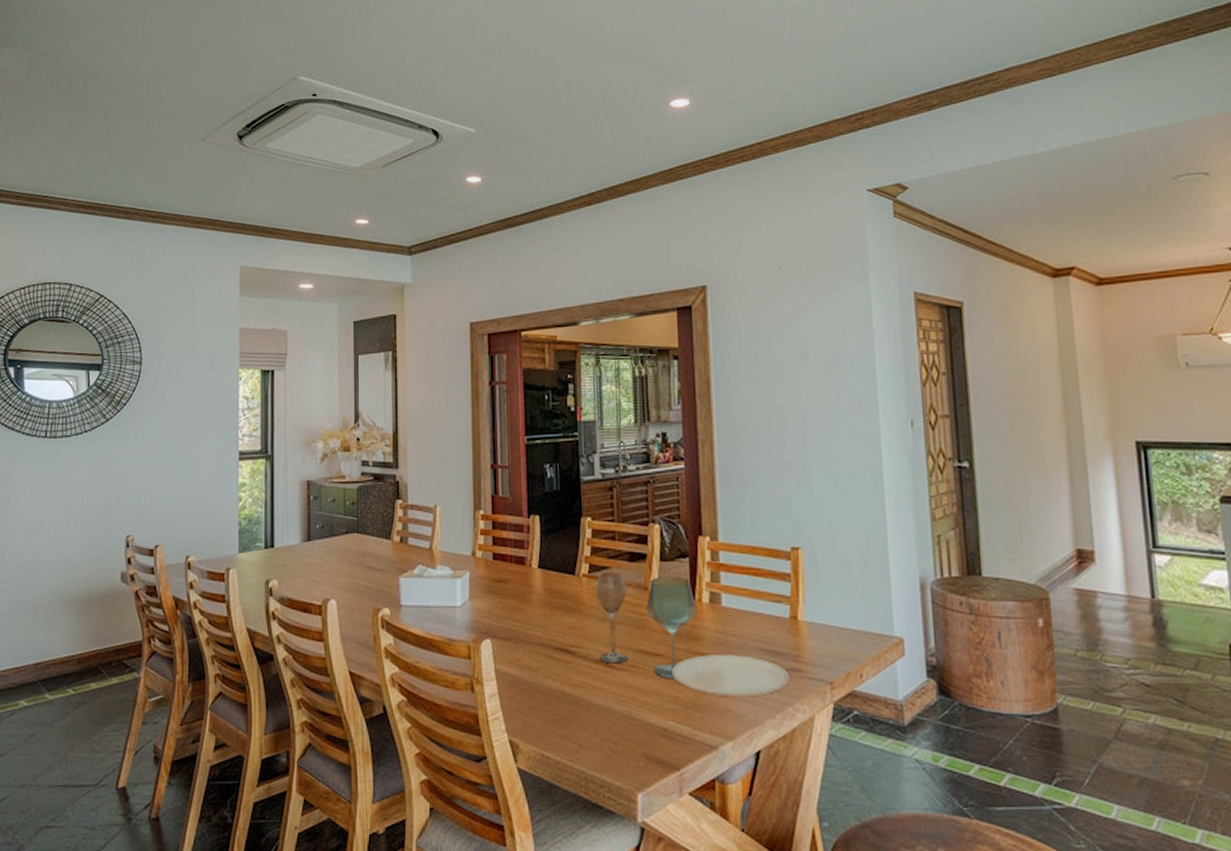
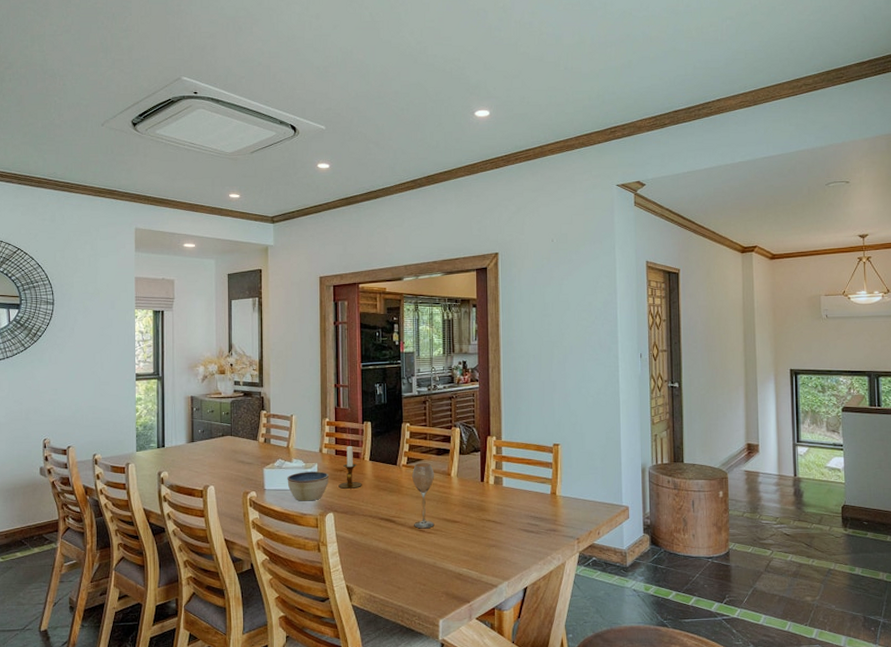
bowl: none [430,582,485,622] -> present [287,471,329,501]
candlestick: none [497,548,529,606] -> present [338,446,362,489]
wine glass: present [646,577,697,679] -> none [448,466,485,539]
plate: present [672,655,790,697] -> none [466,521,549,550]

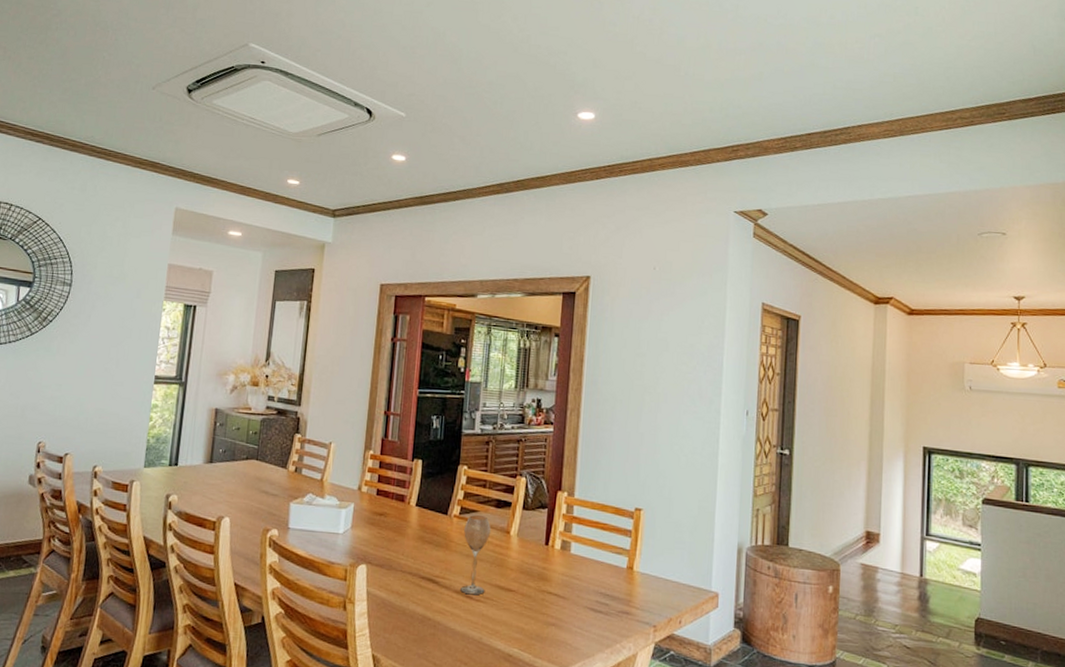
bowl: present [287,471,329,501] -> none [316,511,367,548]
candlestick: present [338,446,362,489] -> none [376,486,404,538]

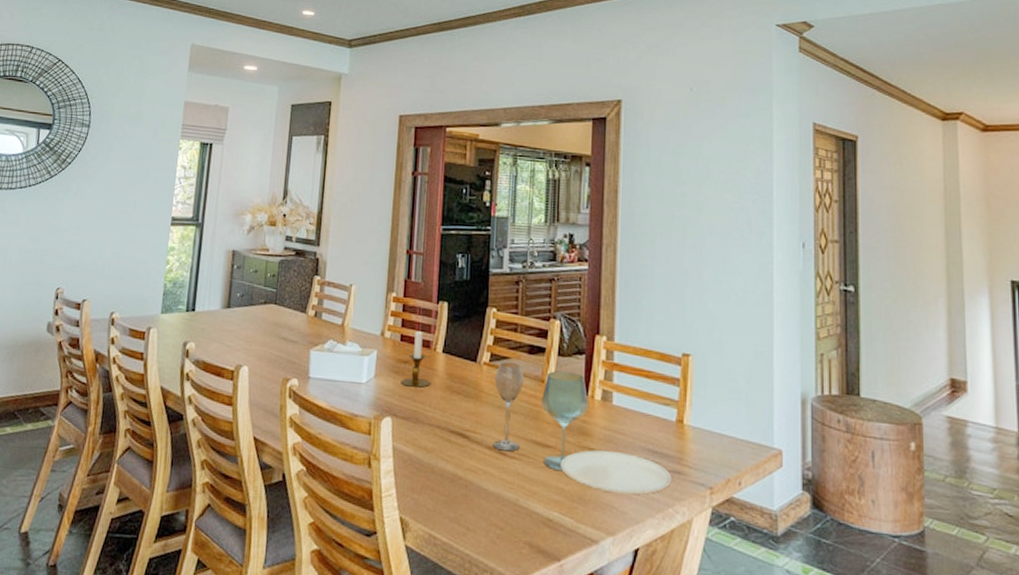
candlestick: none [376,486,404,538] -> present [401,331,431,388]
wine glass: none [505,523,549,613] -> present [541,371,589,472]
plate: none [522,593,621,633] -> present [561,450,672,495]

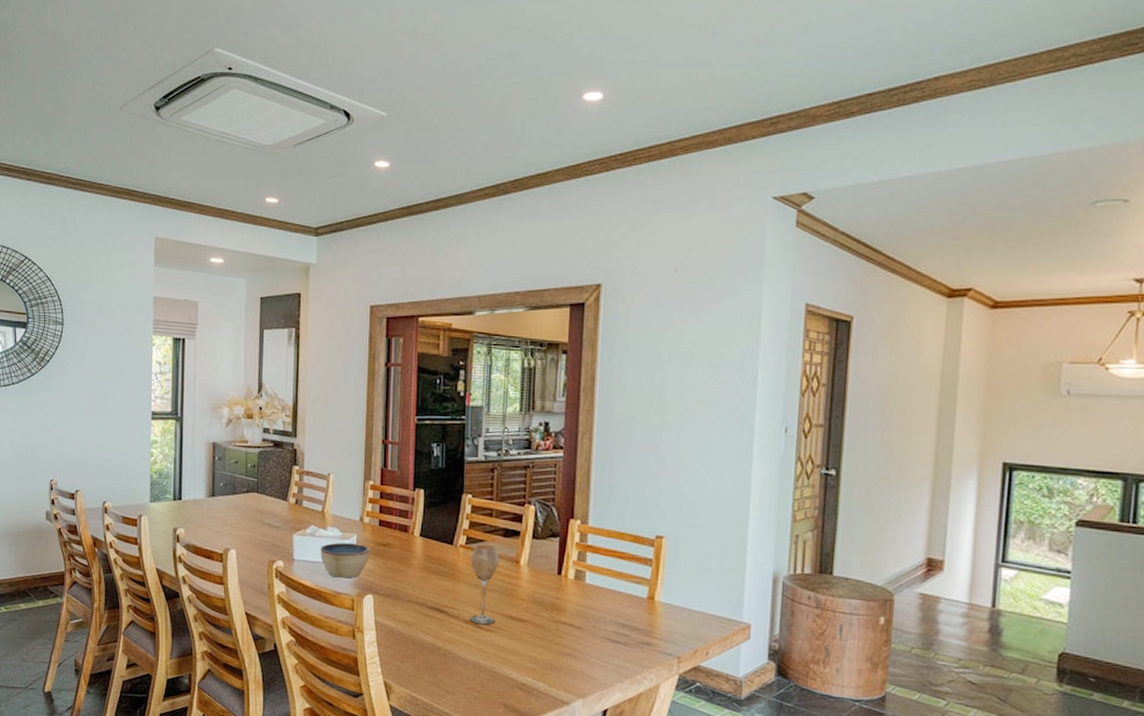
bowl: none [337,359,391,399] -> present [320,542,371,578]
candlestick: present [401,331,431,388] -> none [380,516,409,568]
wine glass: present [541,371,589,472] -> none [515,552,563,643]
plate: present [561,450,672,495] -> none [534,624,641,663]

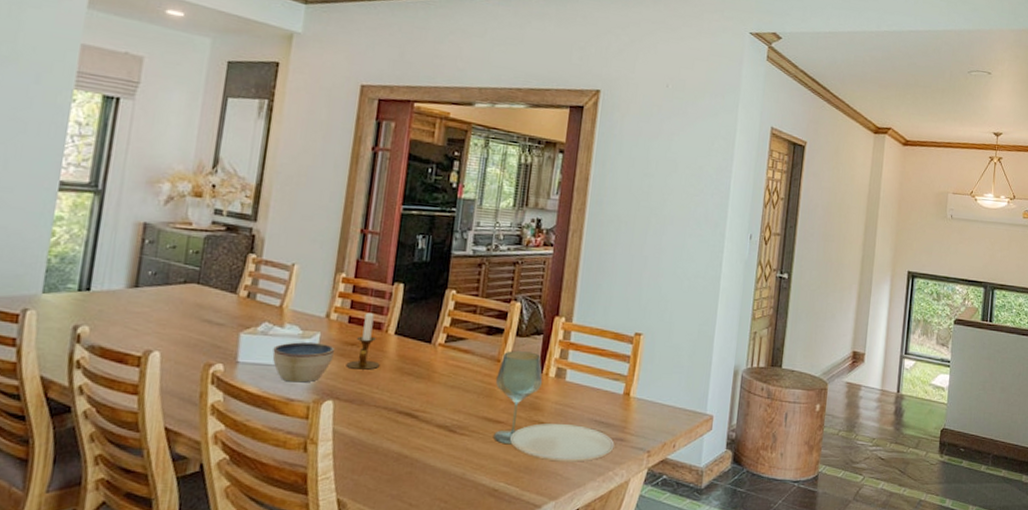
candlestick: none [380,516,409,568] -> present [346,313,380,370]
wineglass: present [470,545,500,625] -> none [443,343,480,429]
wine glass: none [515,552,563,643] -> present [494,351,543,445]
plate: none [534,624,641,663] -> present [510,423,615,462]

